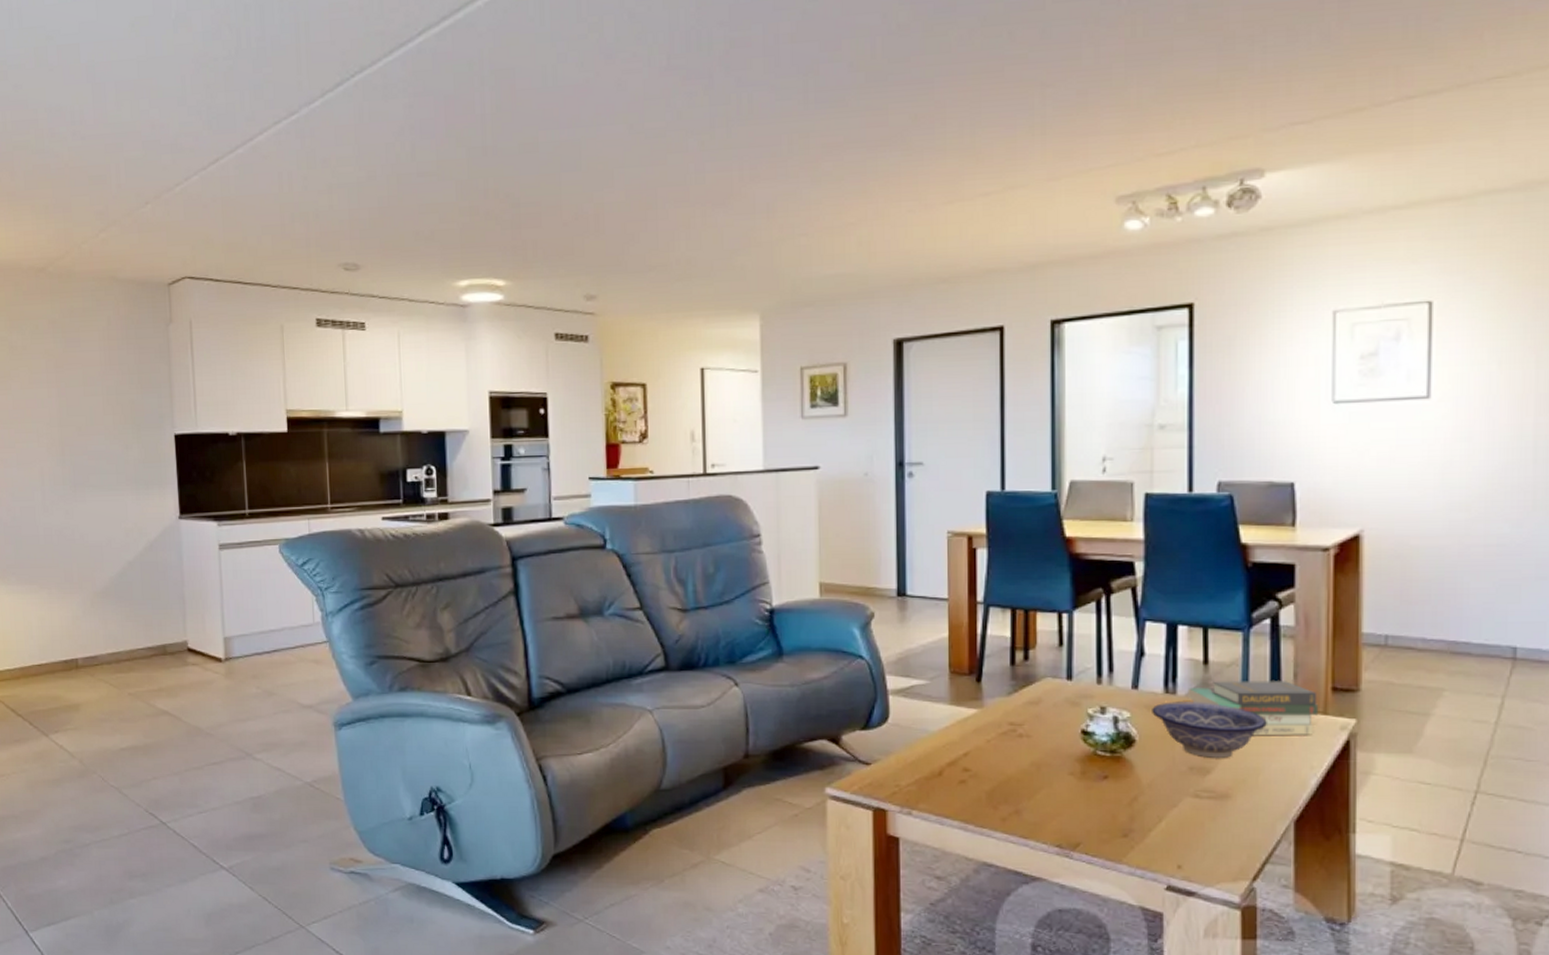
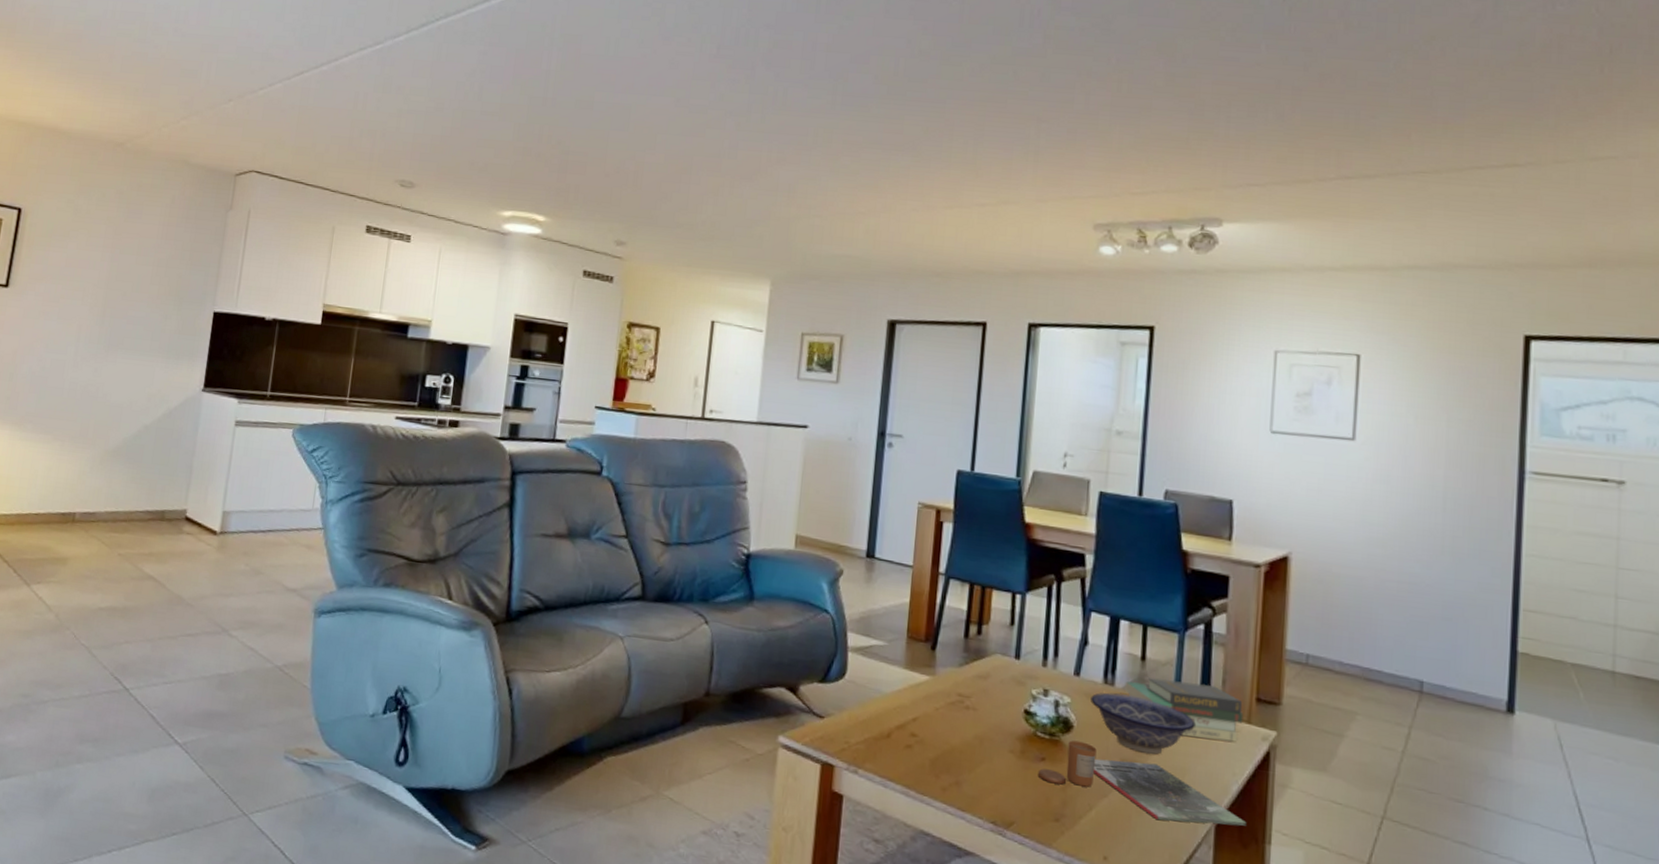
candle: none [1101,755,1162,800] -> present [1037,740,1097,787]
magazine: none [1161,767,1328,823] -> present [1094,758,1247,827]

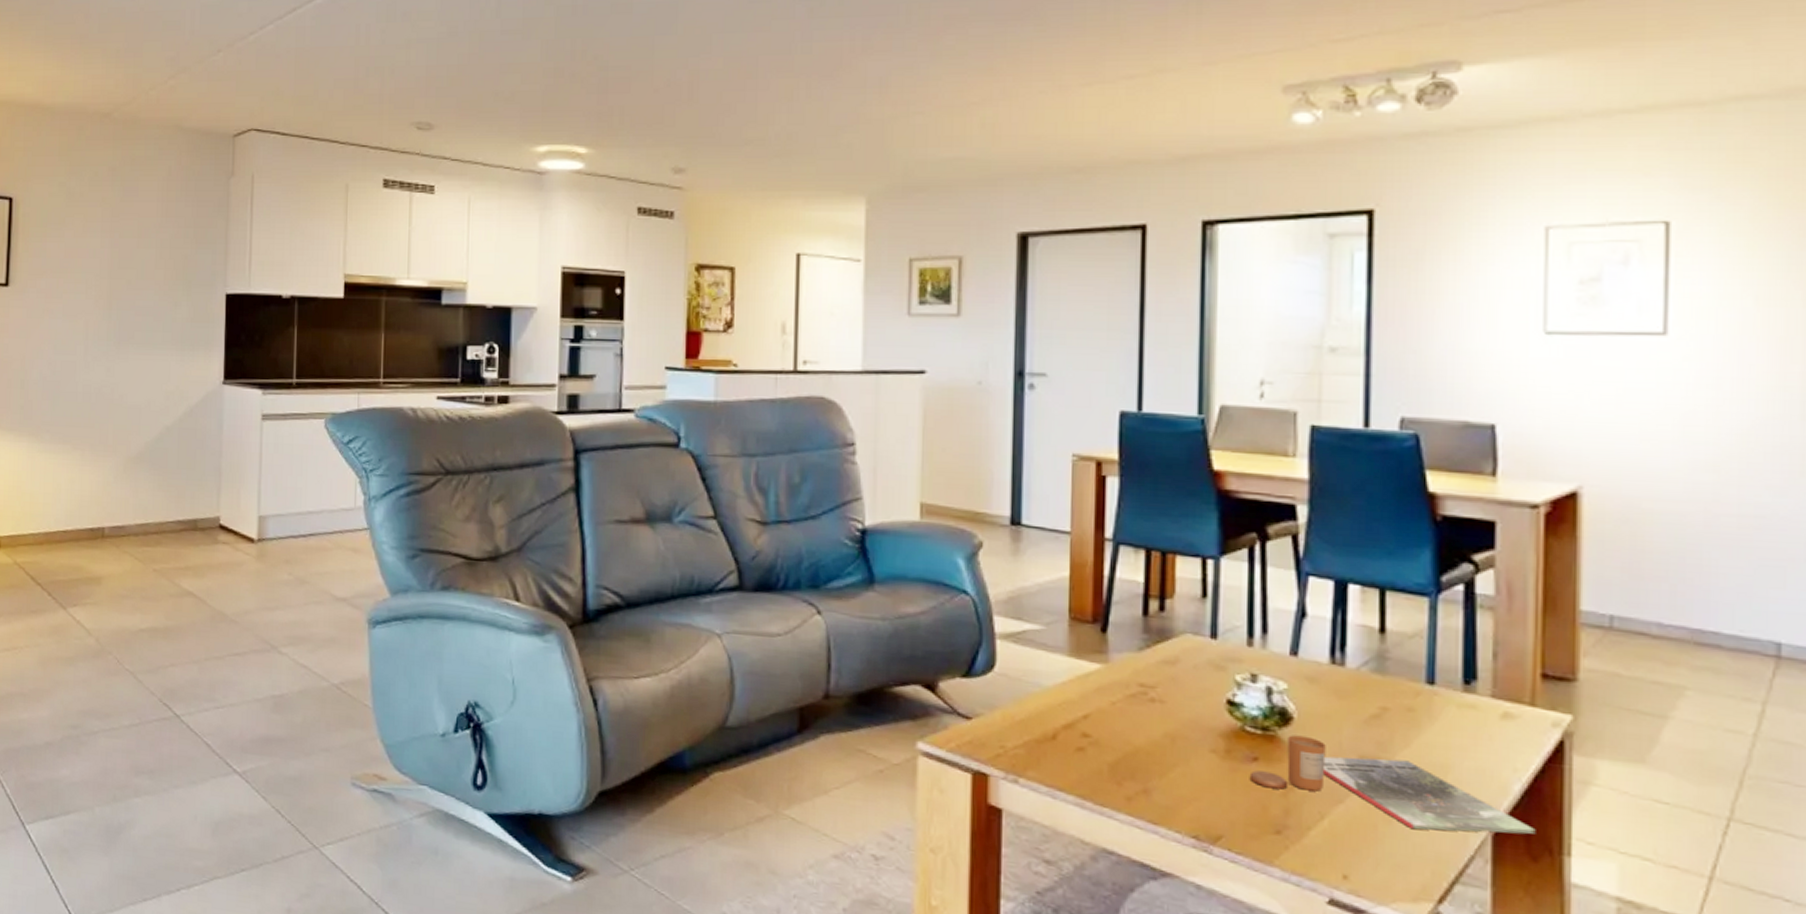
decorative bowl: present [1091,692,1196,755] -> none [1314,674,1458,749]
books: present [1124,677,1244,742] -> none [1359,654,1525,730]

